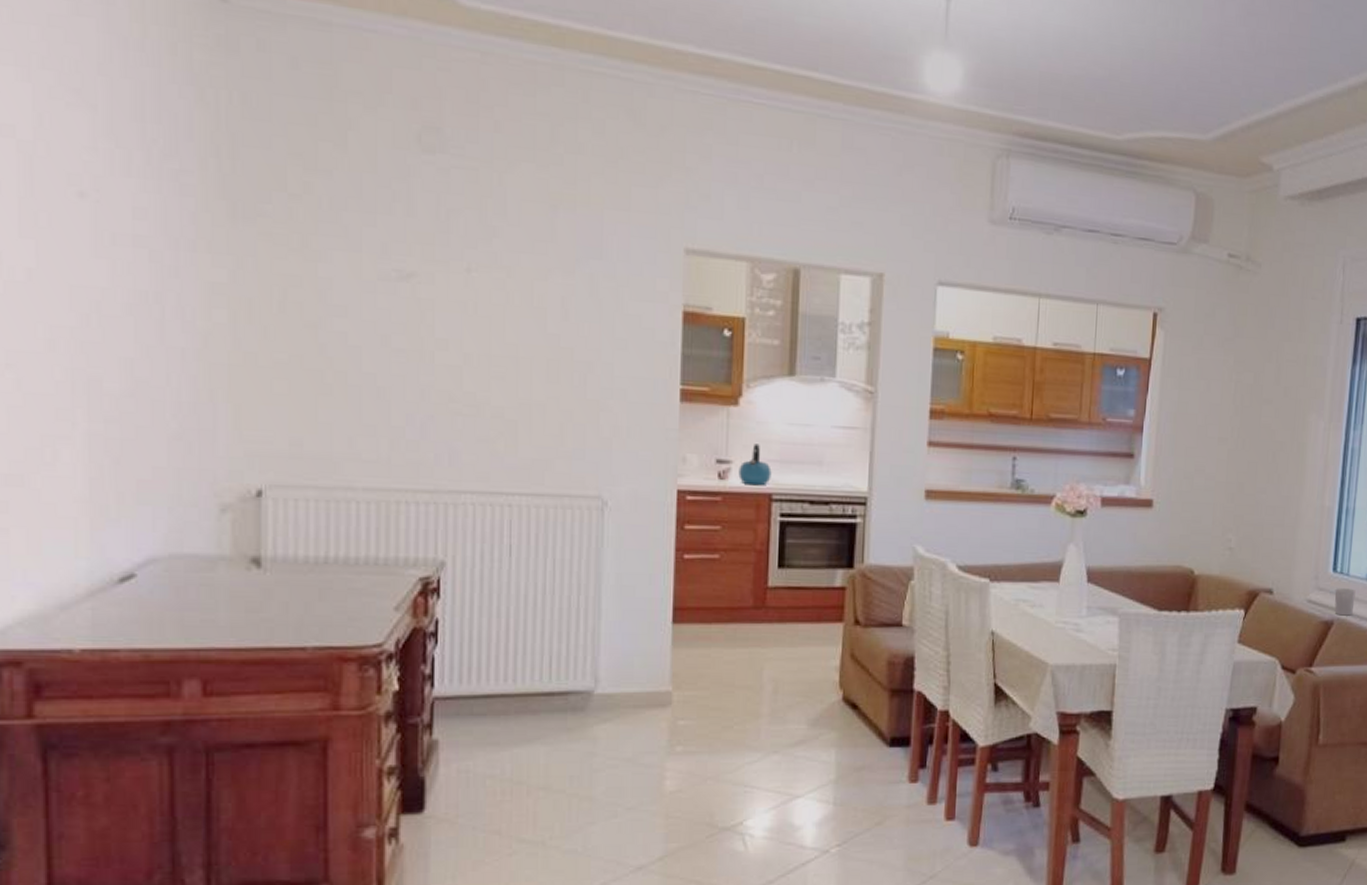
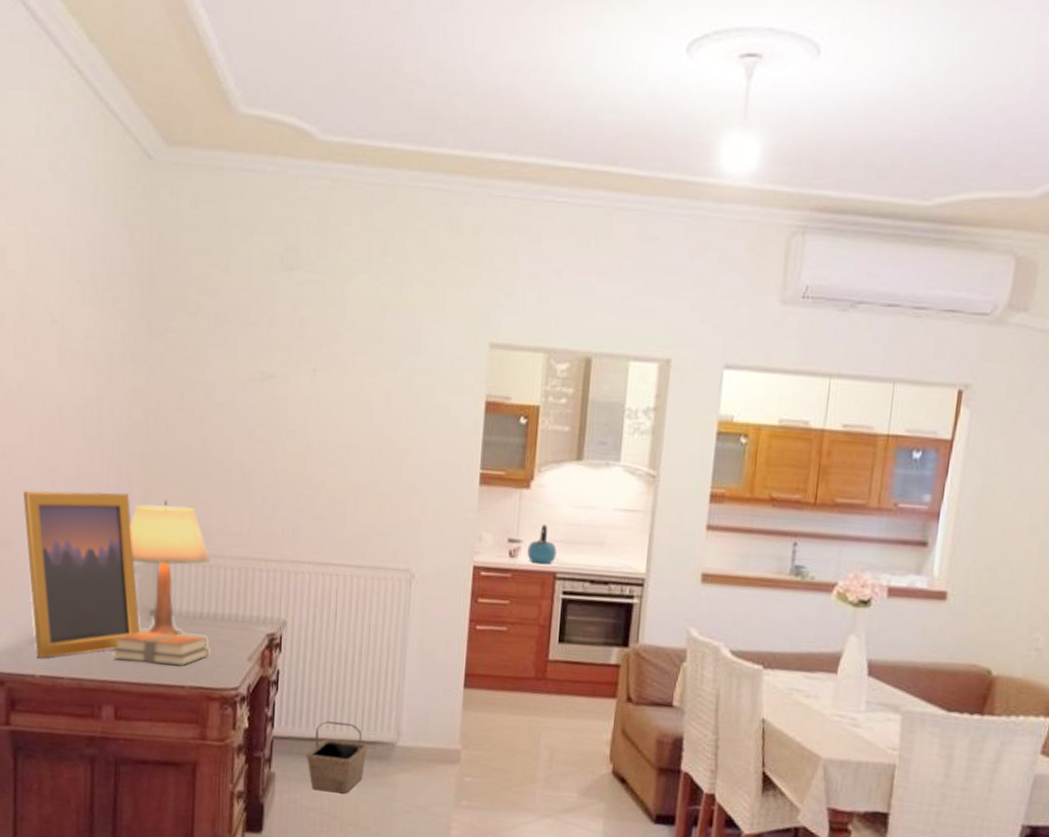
picture frame: none [41,411,235,628] -> present [23,490,139,659]
books: none [196,584,338,623] -> present [112,631,209,666]
table lamp: none [215,420,337,587] -> present [130,499,211,636]
basket: none [478,673,558,755] -> present [306,721,368,794]

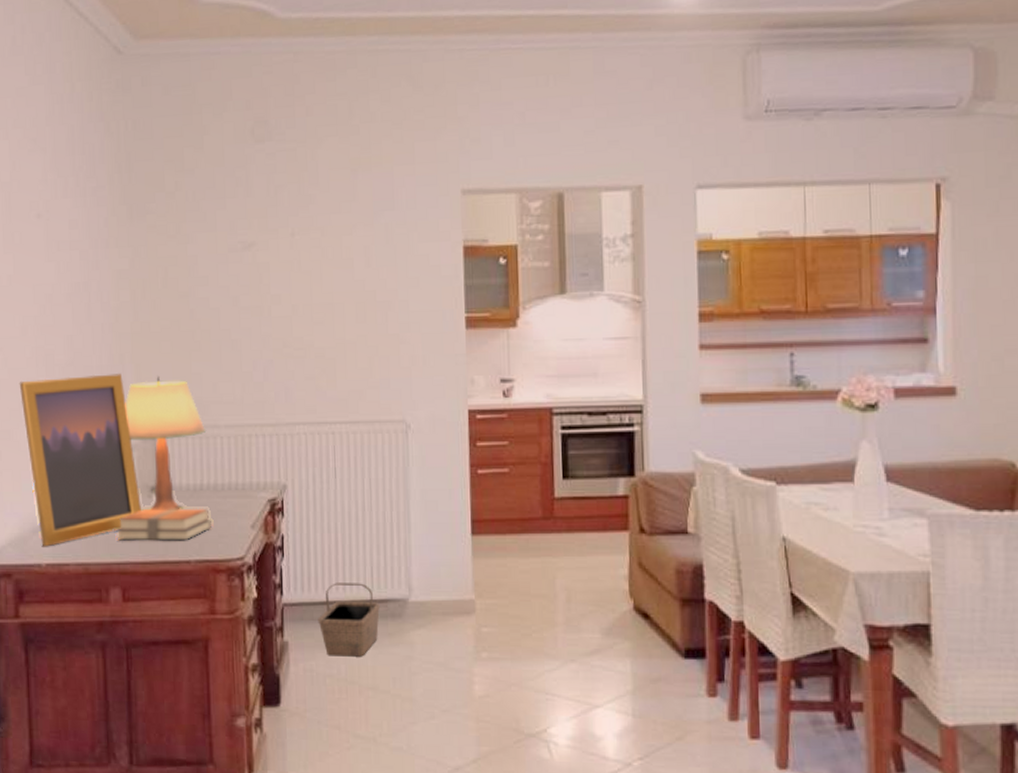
kettle: present [527,524,557,565] -> none [521,361,551,401]

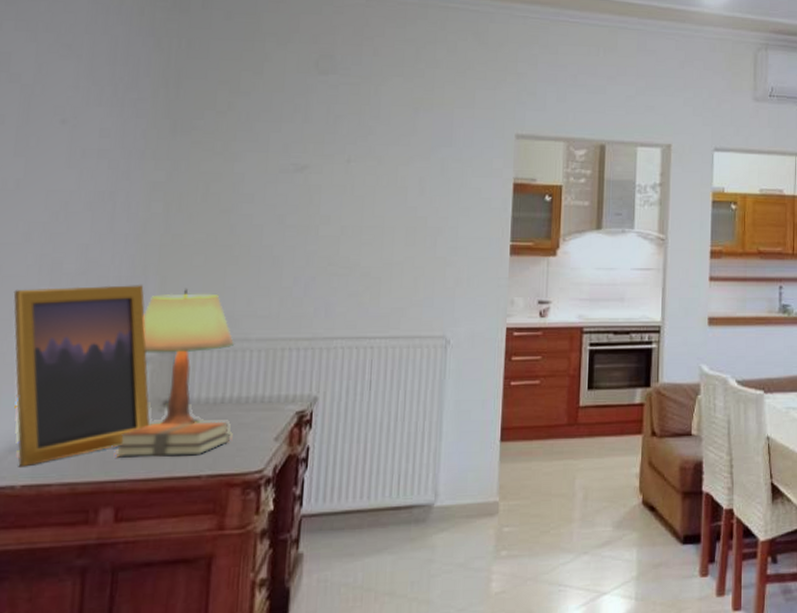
basket: present [318,583,380,657] -> none [337,491,404,565]

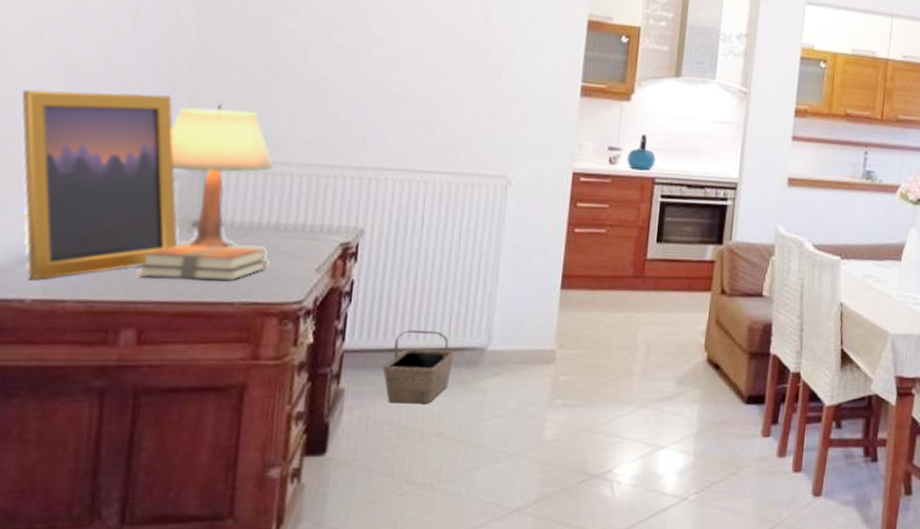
basket: none [337,491,404,565] -> present [382,330,454,404]
kettle: none [556,286,583,321] -> present [627,134,656,171]

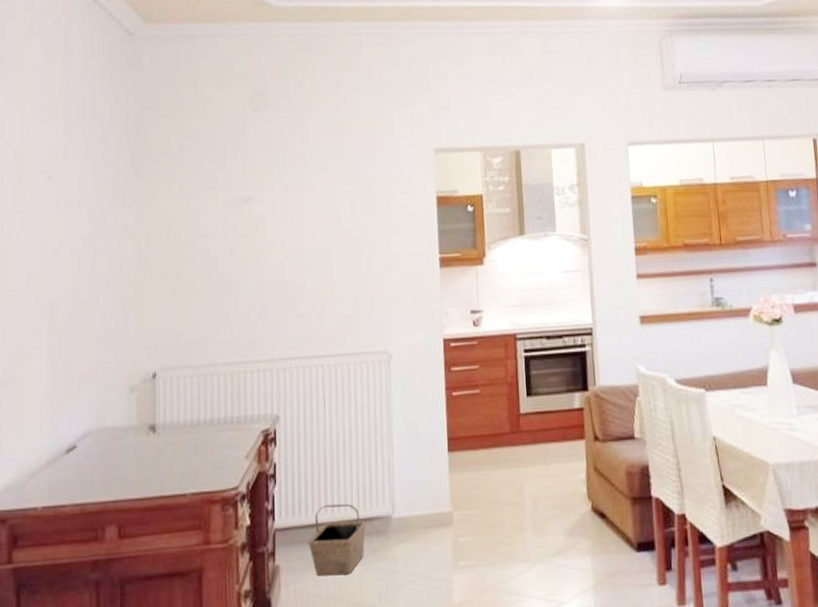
picture frame: present [22,90,177,281] -> none [22,319,139,490]
books: present [138,245,267,280] -> none [114,442,207,478]
table lamp: present [170,103,274,248] -> none [126,320,204,448]
kettle: present [627,134,656,171] -> none [488,294,514,329]

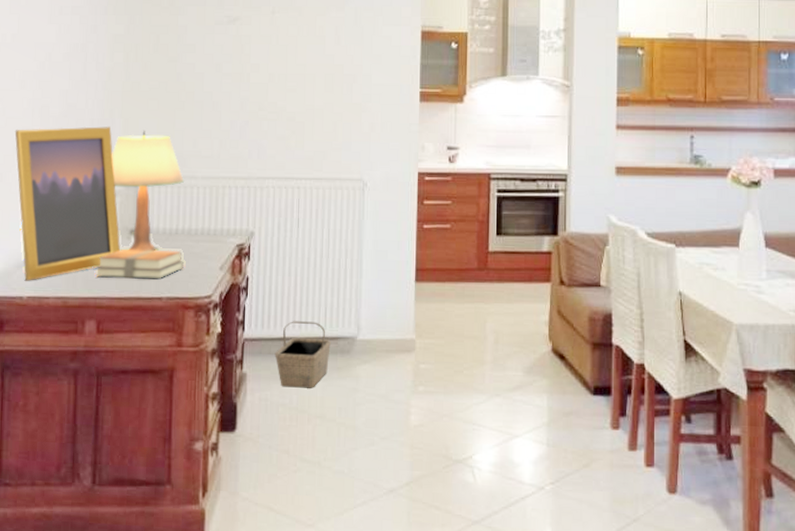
picture frame: none [22,319,139,490] -> present [15,125,120,281]
books: none [114,442,207,478] -> present [95,249,184,279]
table lamp: none [126,320,204,448] -> present [112,130,185,252]

